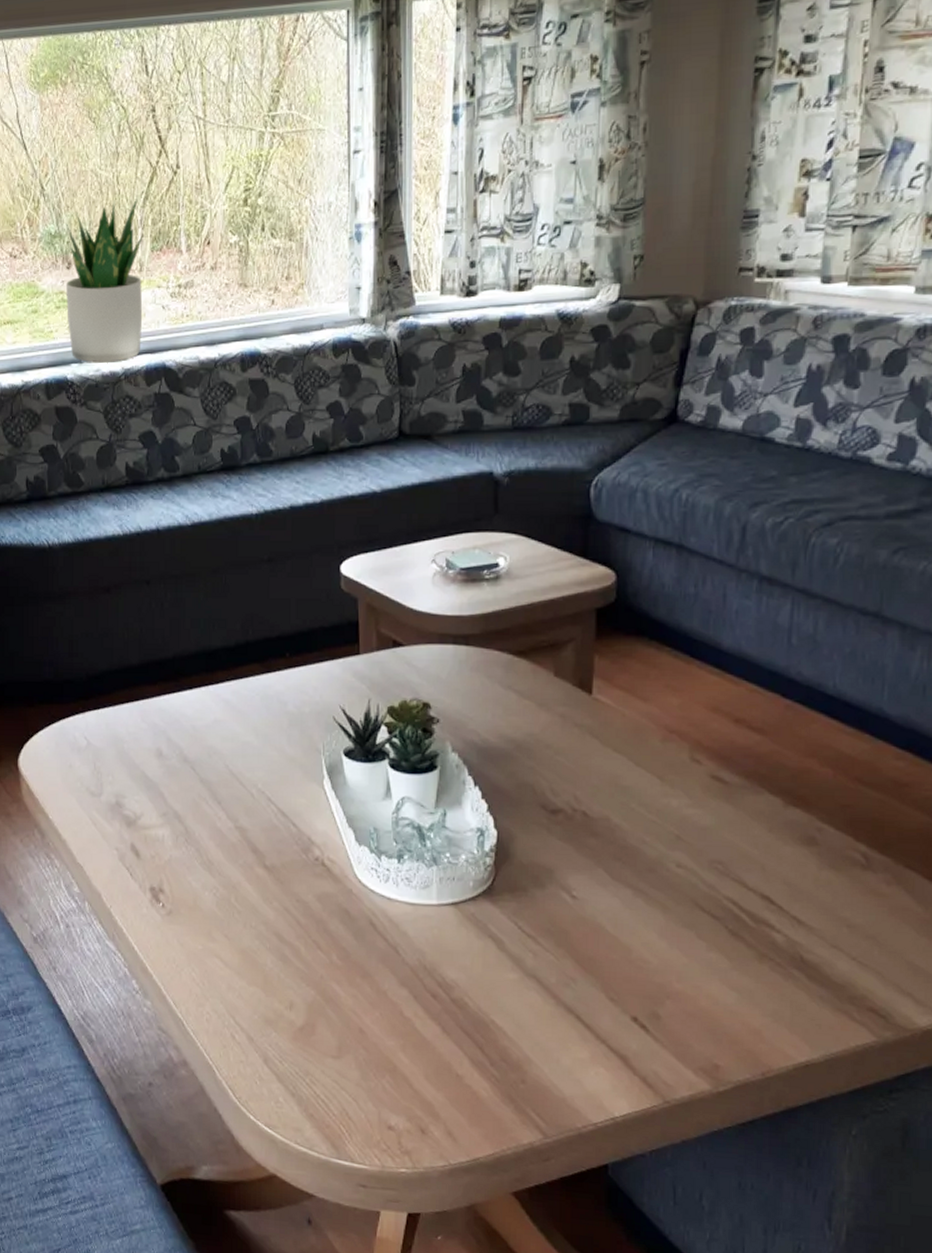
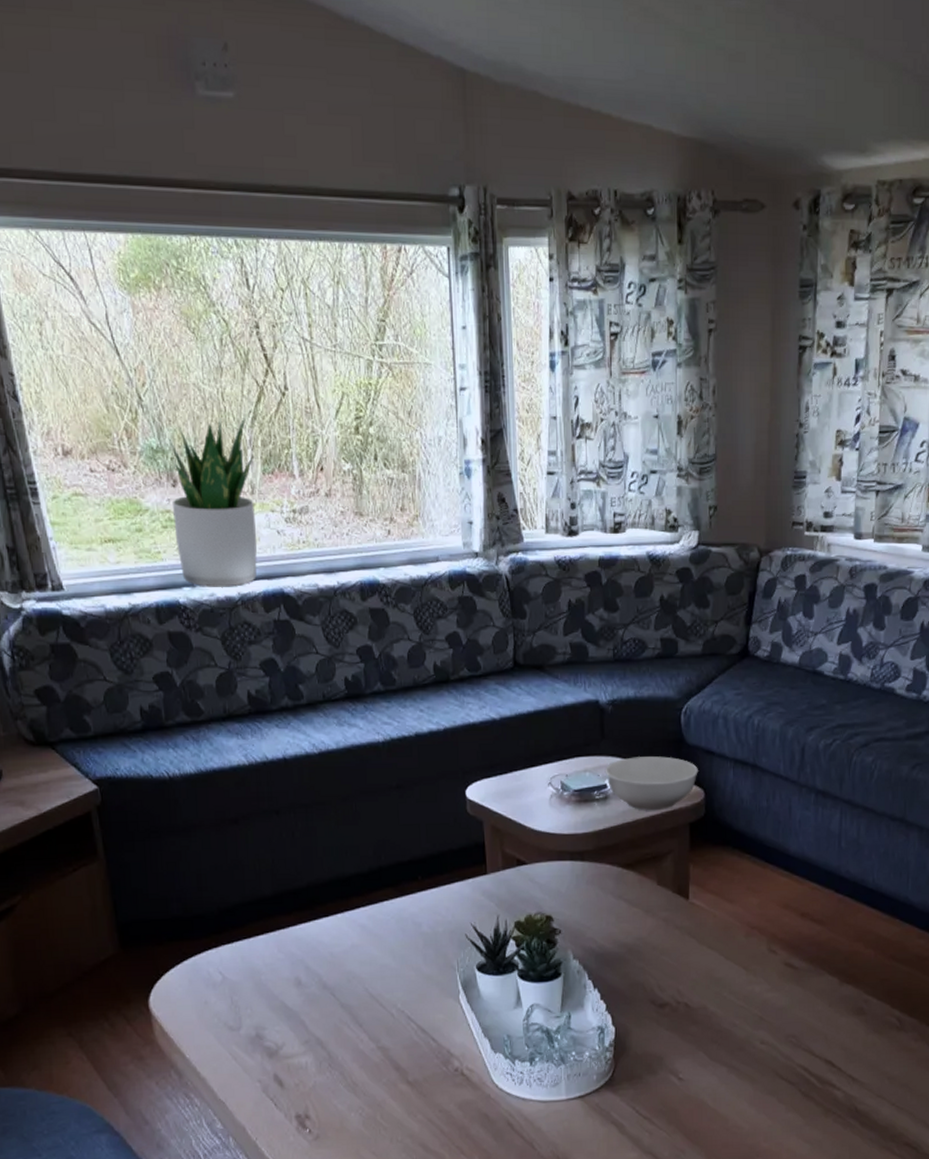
bowl: none [497,533,609,592] -> present [605,756,698,810]

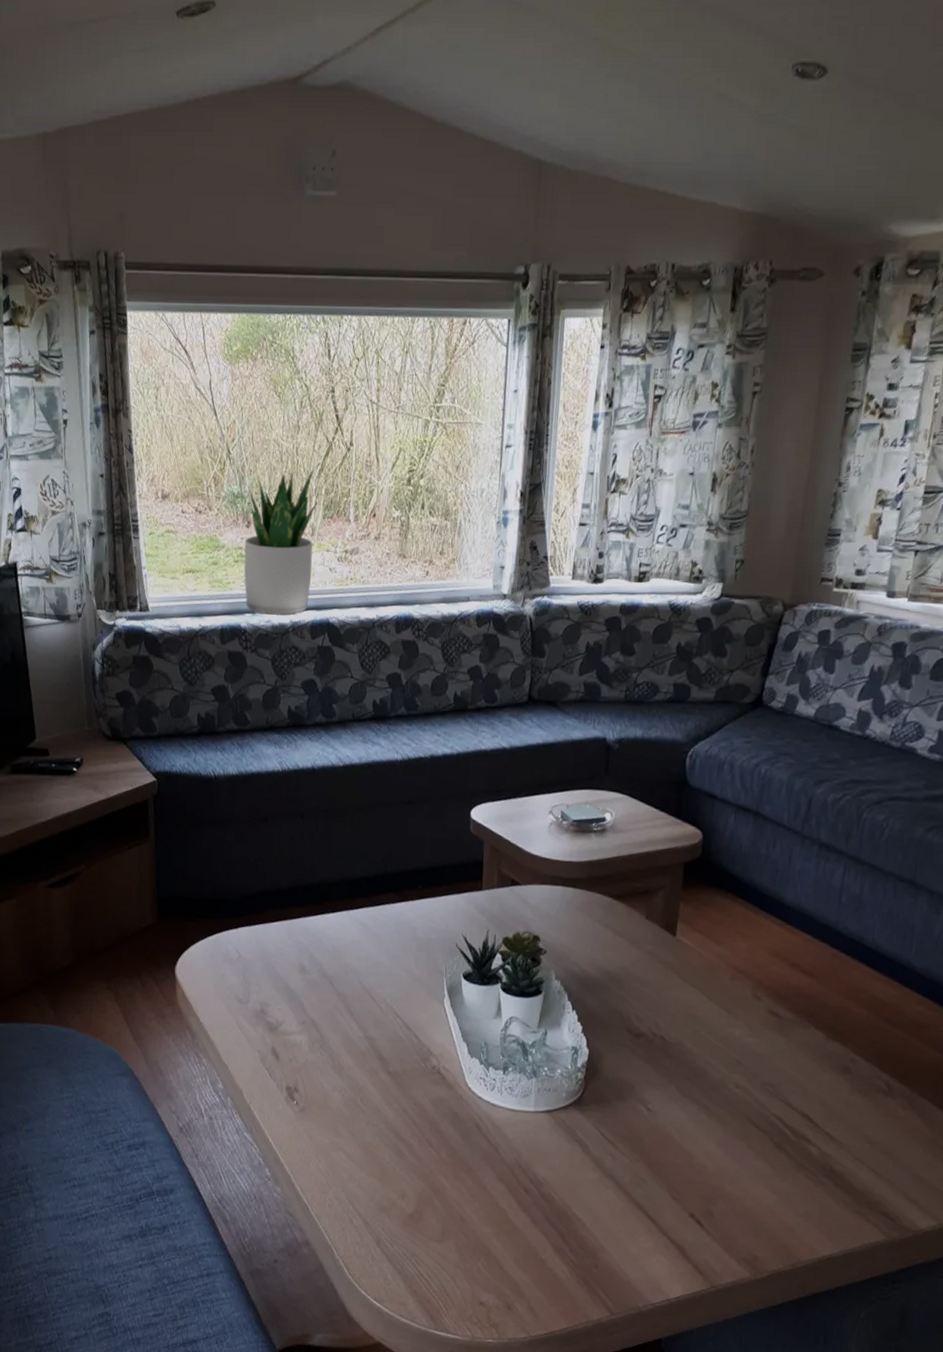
bowl: present [605,756,698,810] -> none [605,794,699,847]

